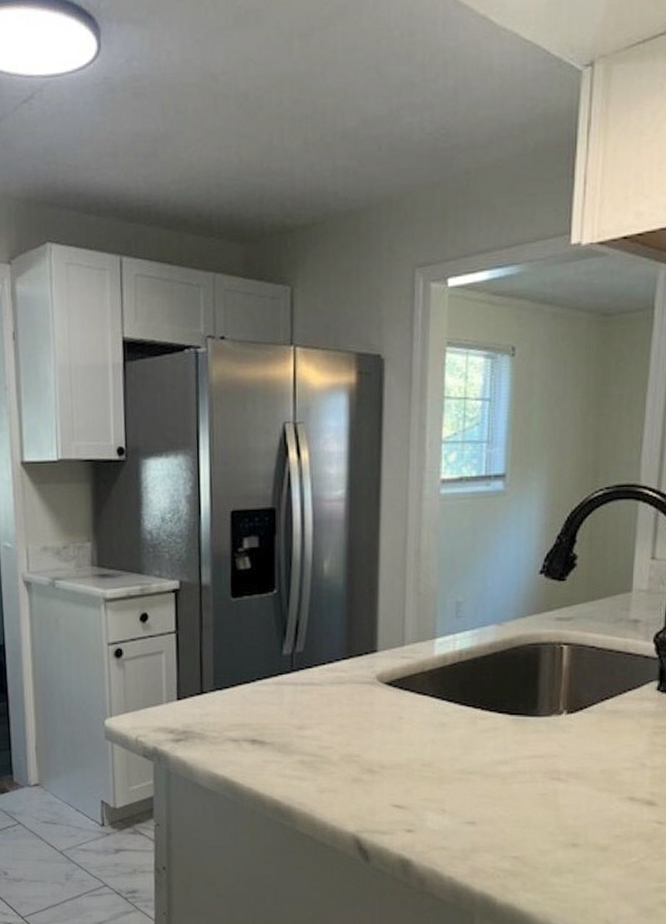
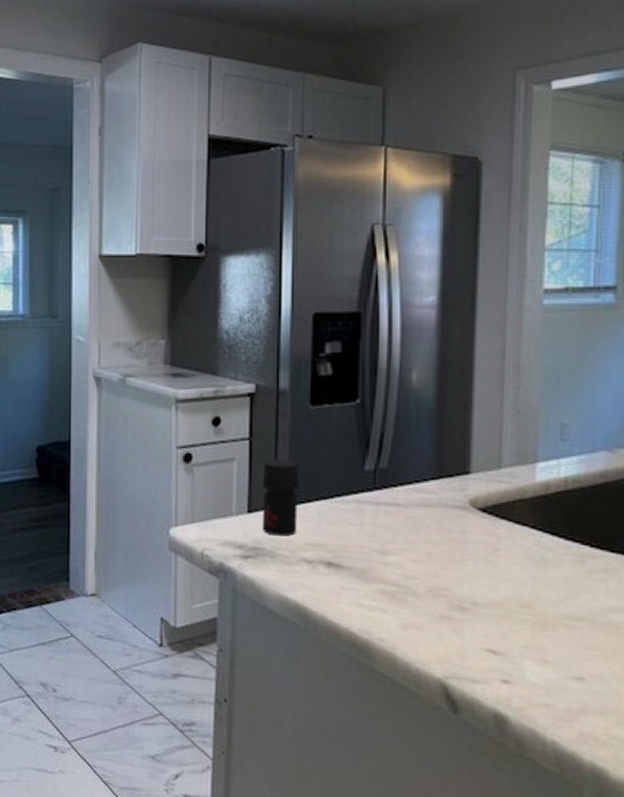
jar: none [189,649,223,719] -> present [262,458,299,536]

